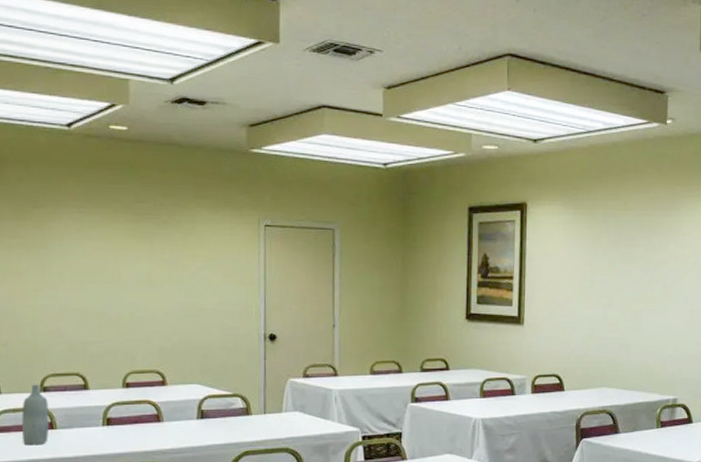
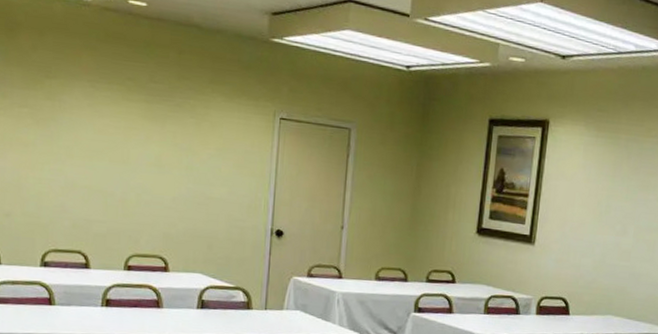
bottle: present [21,384,50,446] -> none [19,258,48,320]

